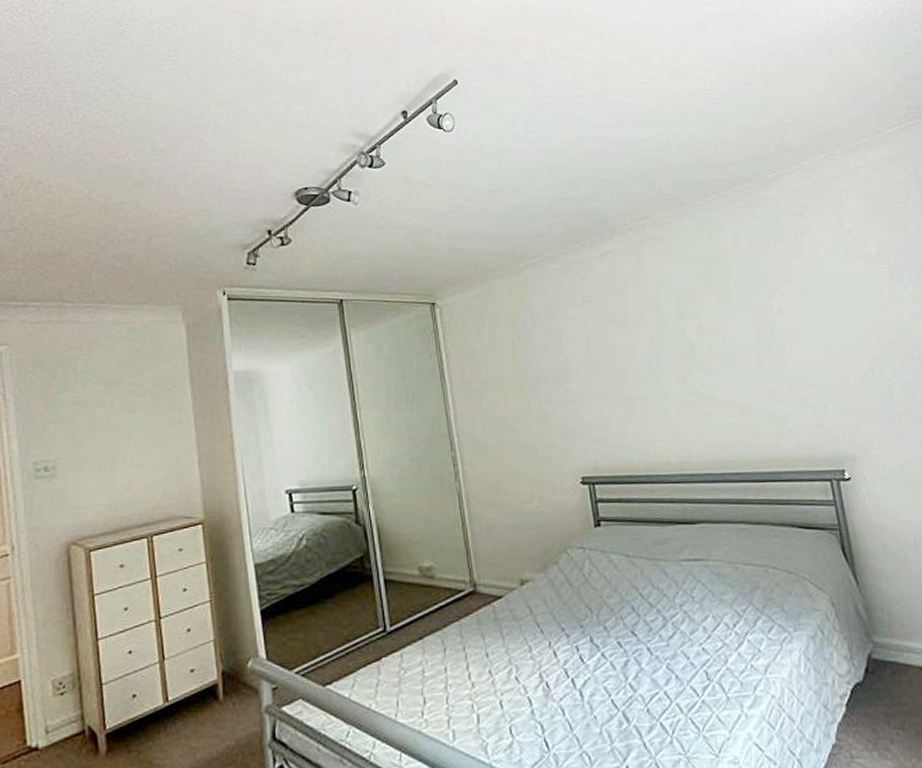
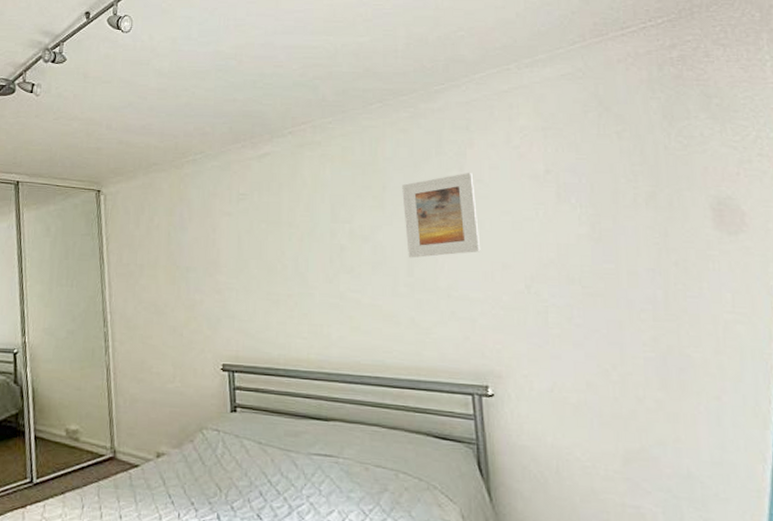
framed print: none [745,258,825,349] -> present [402,172,481,258]

